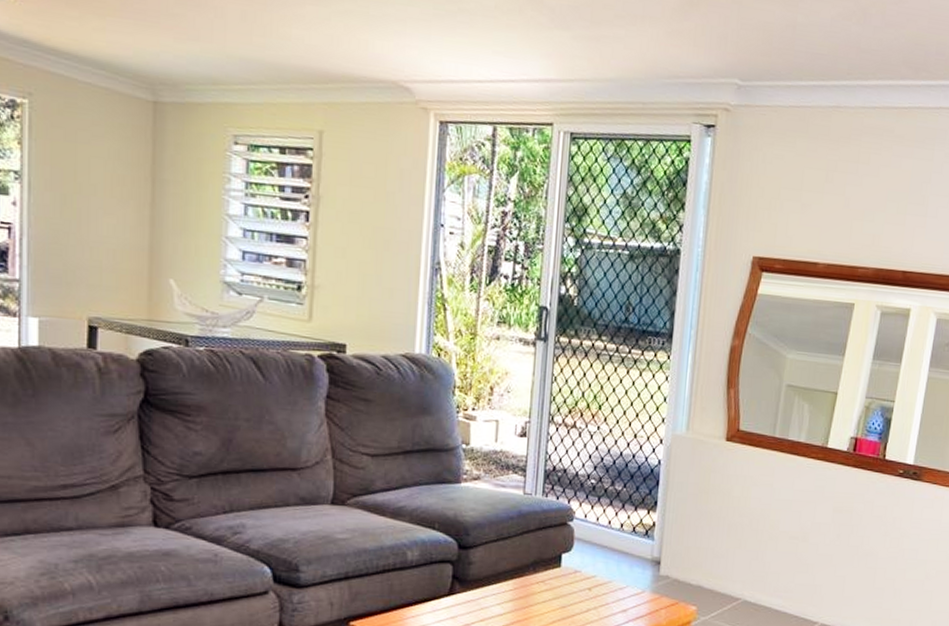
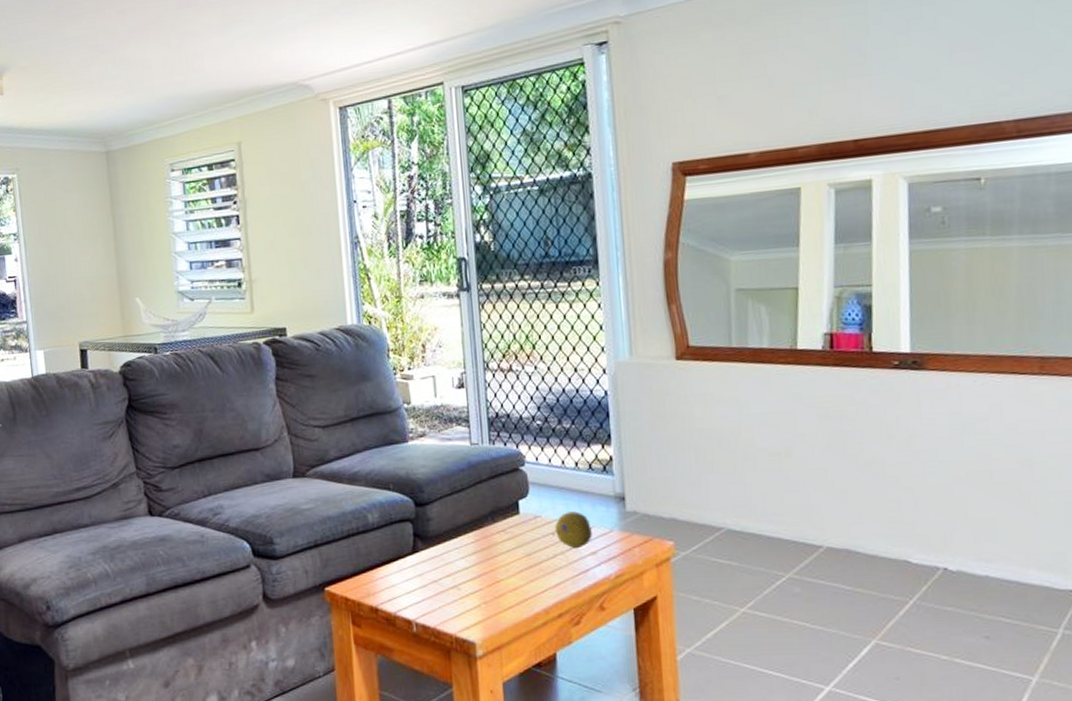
fruit: none [592,570,626,606] -> present [555,511,592,549]

